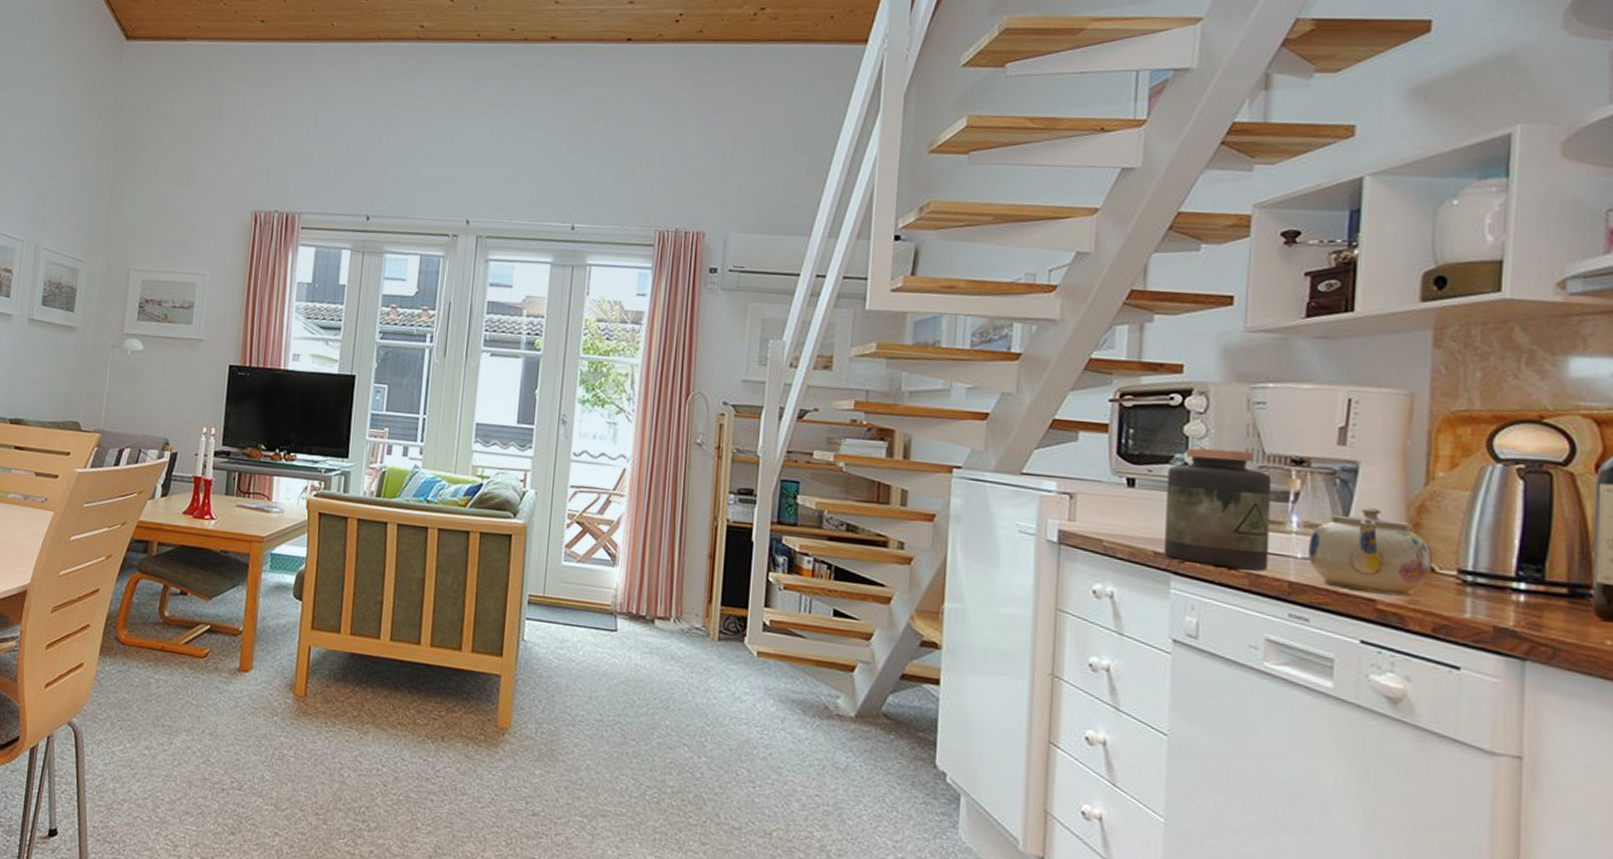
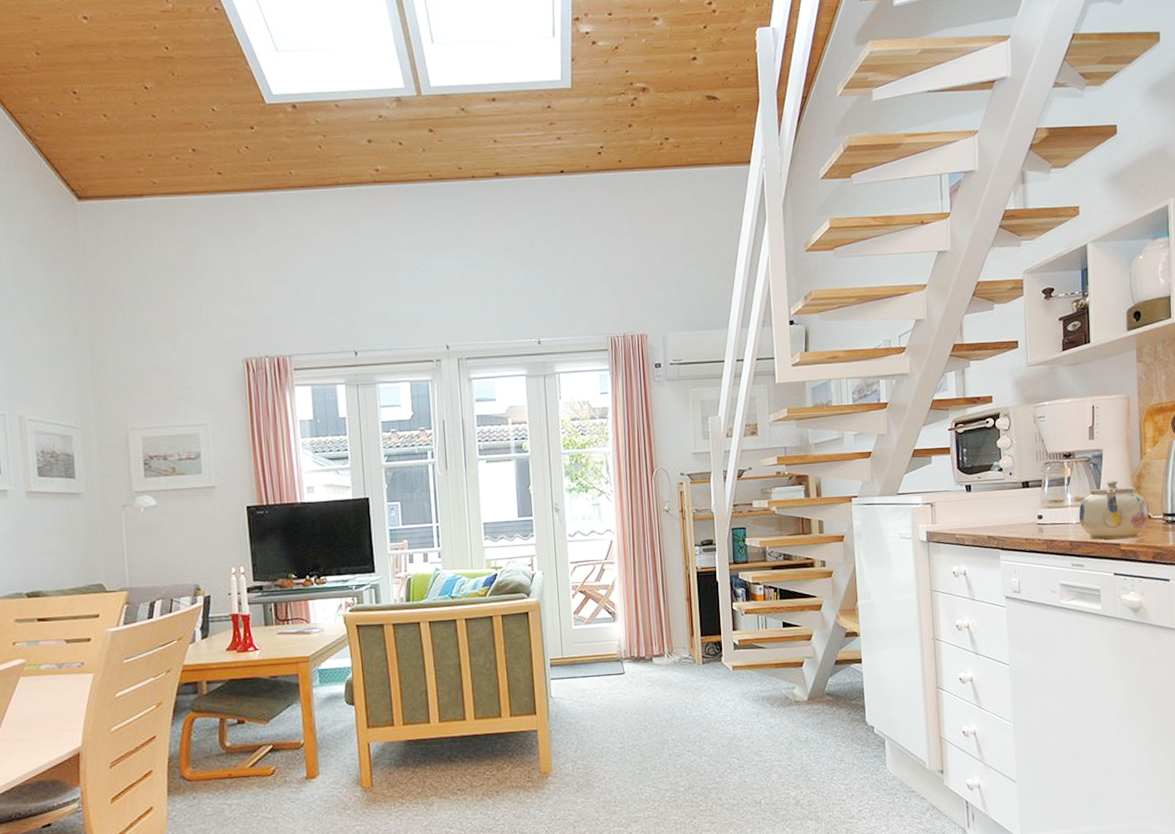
jar: present [1164,448,1272,572] -> none [990,453,1057,541]

